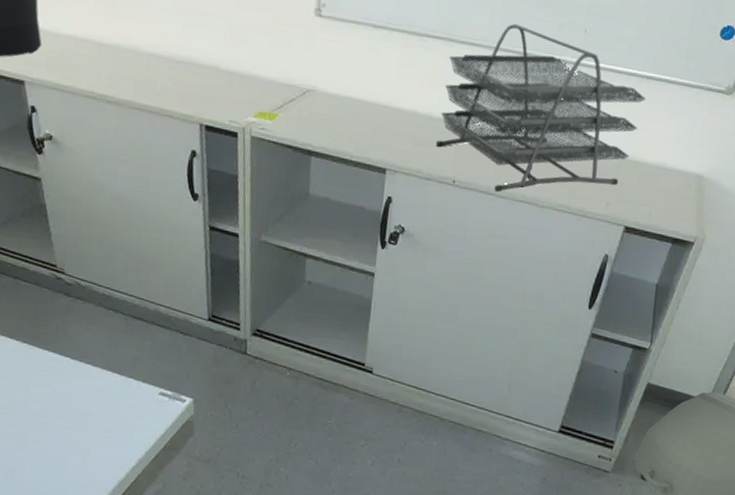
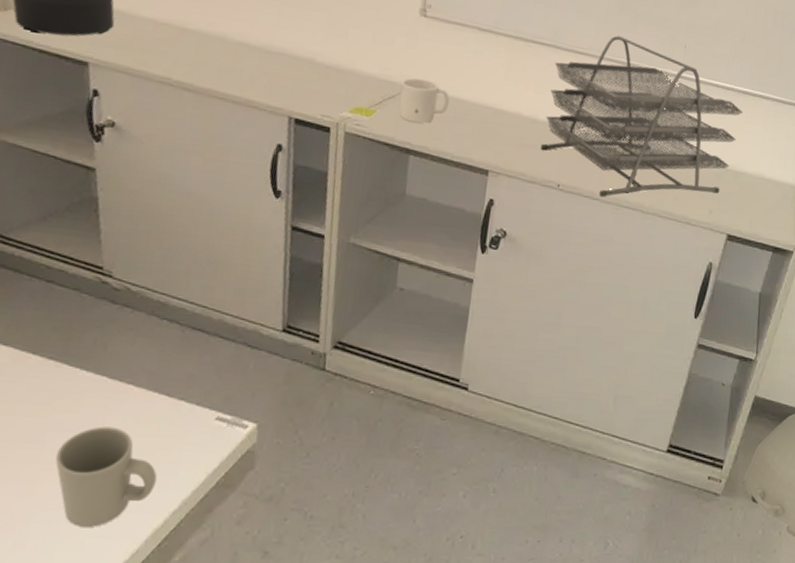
mug: none [37,398,117,477] -> present [55,426,158,527]
mug: none [299,79,347,125] -> present [399,77,450,124]

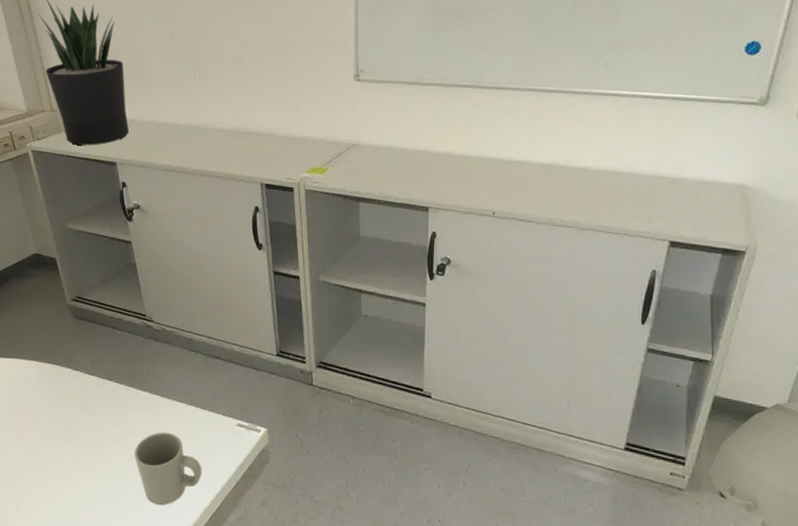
mug: present [399,77,450,124] -> none [345,135,388,173]
file organizer: present [540,35,743,198] -> none [473,66,676,220]

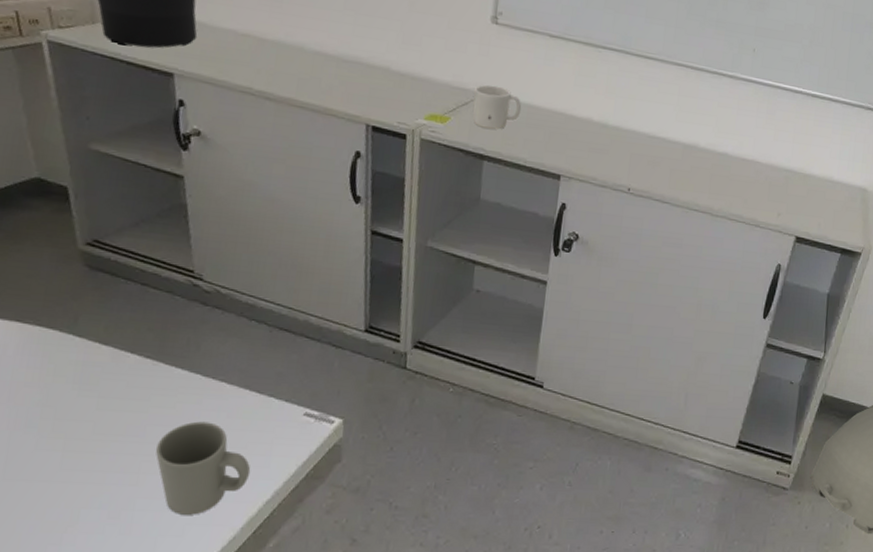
mug: none [345,135,388,173] -> present [472,84,522,130]

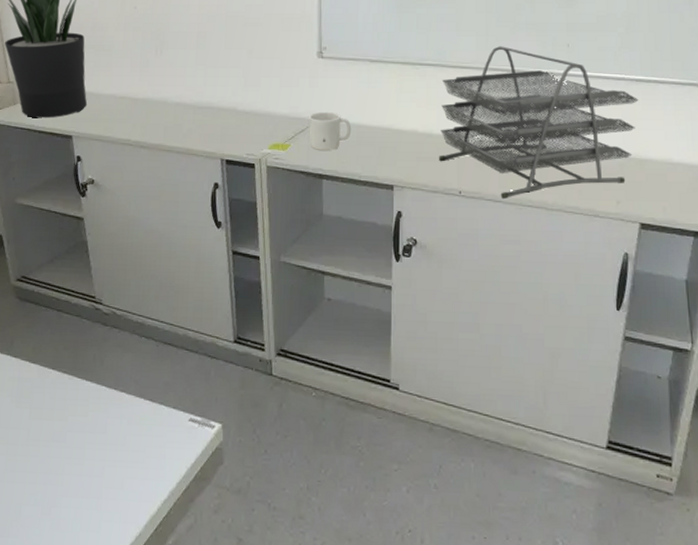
mug: present [155,421,251,515] -> none [74,428,150,513]
file organizer: none [610,40,812,201] -> present [438,46,639,200]

